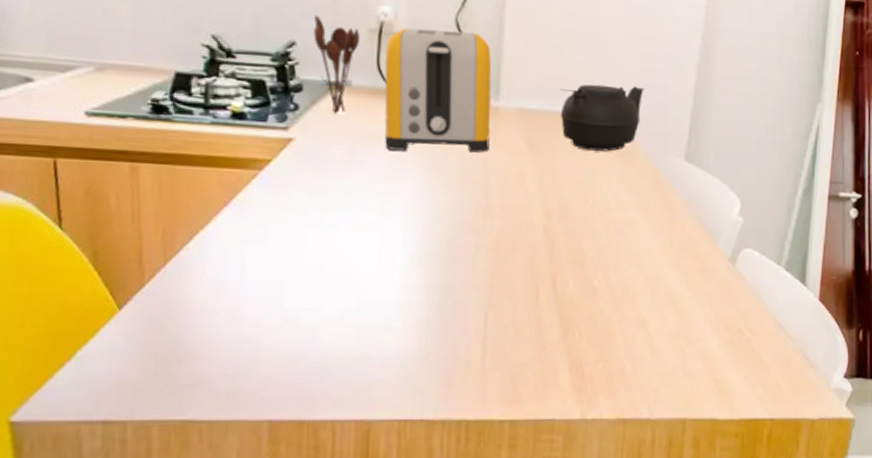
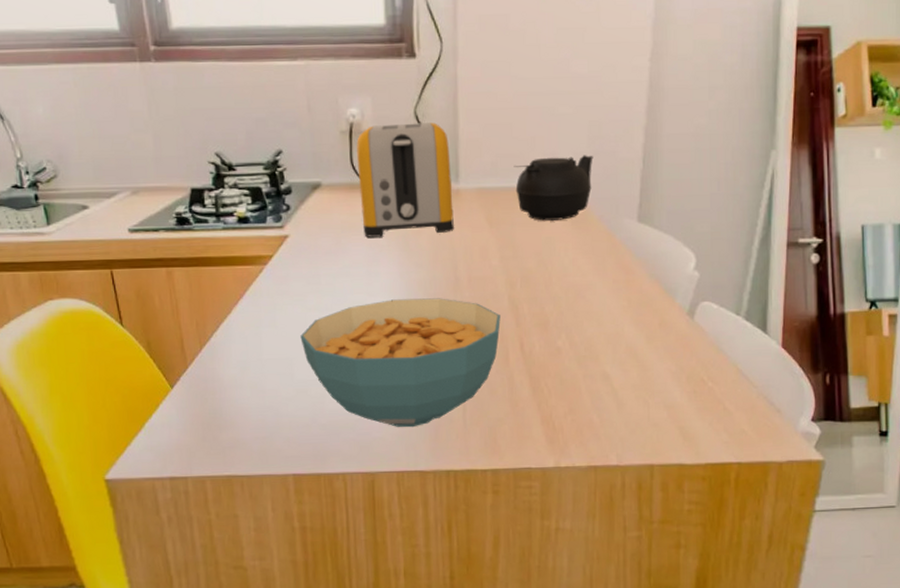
cereal bowl: none [295,221,533,369] -> present [300,298,501,428]
utensil holder: present [313,15,360,114] -> none [295,124,334,210]

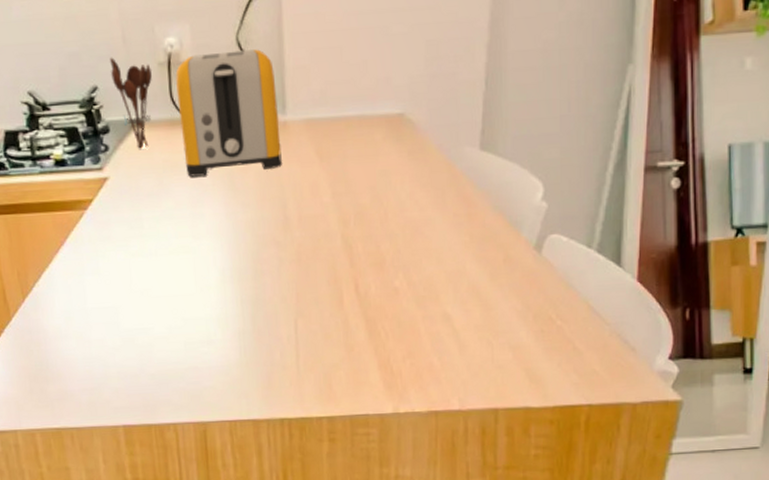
utensil holder: none [295,124,334,210] -> present [110,57,152,149]
cereal bowl: present [300,298,501,428] -> none [125,239,334,376]
teapot: present [513,155,593,221] -> none [344,78,431,152]

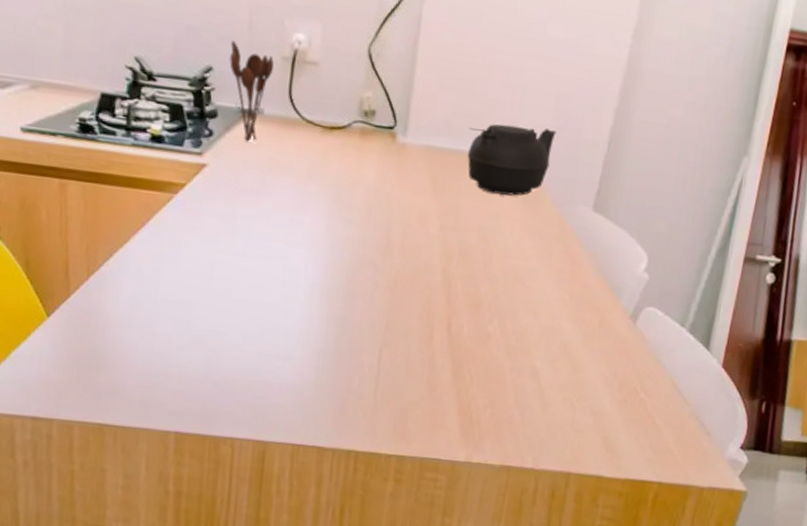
toaster: present [175,49,282,177] -> none [292,57,402,190]
teapot: none [344,78,431,152] -> present [467,124,556,196]

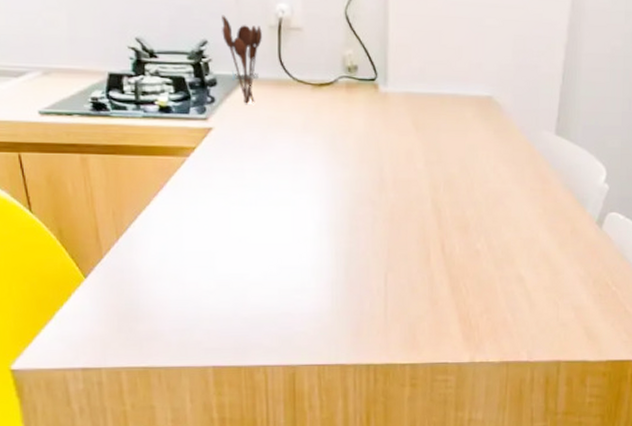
teapot: present [467,124,556,196] -> none [441,67,517,129]

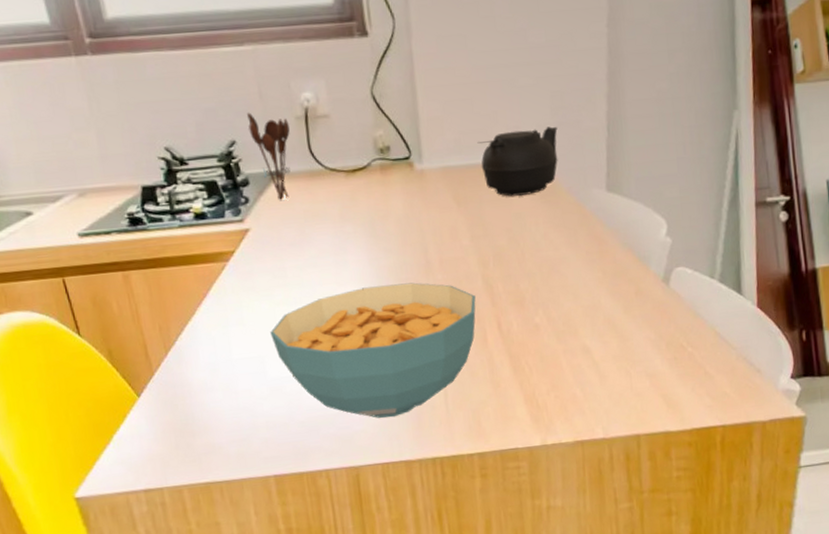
cereal bowl: none [223,197,423,323] -> present [270,282,476,418]
teapot: none [441,67,517,129] -> present [477,126,558,197]

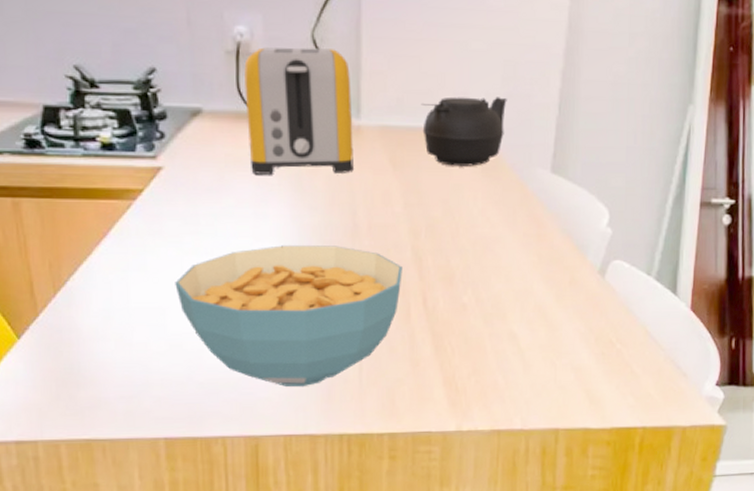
utensil holder: present [247,112,291,200] -> none [172,39,218,140]
toaster: none [313,102,421,226] -> present [244,47,354,175]

